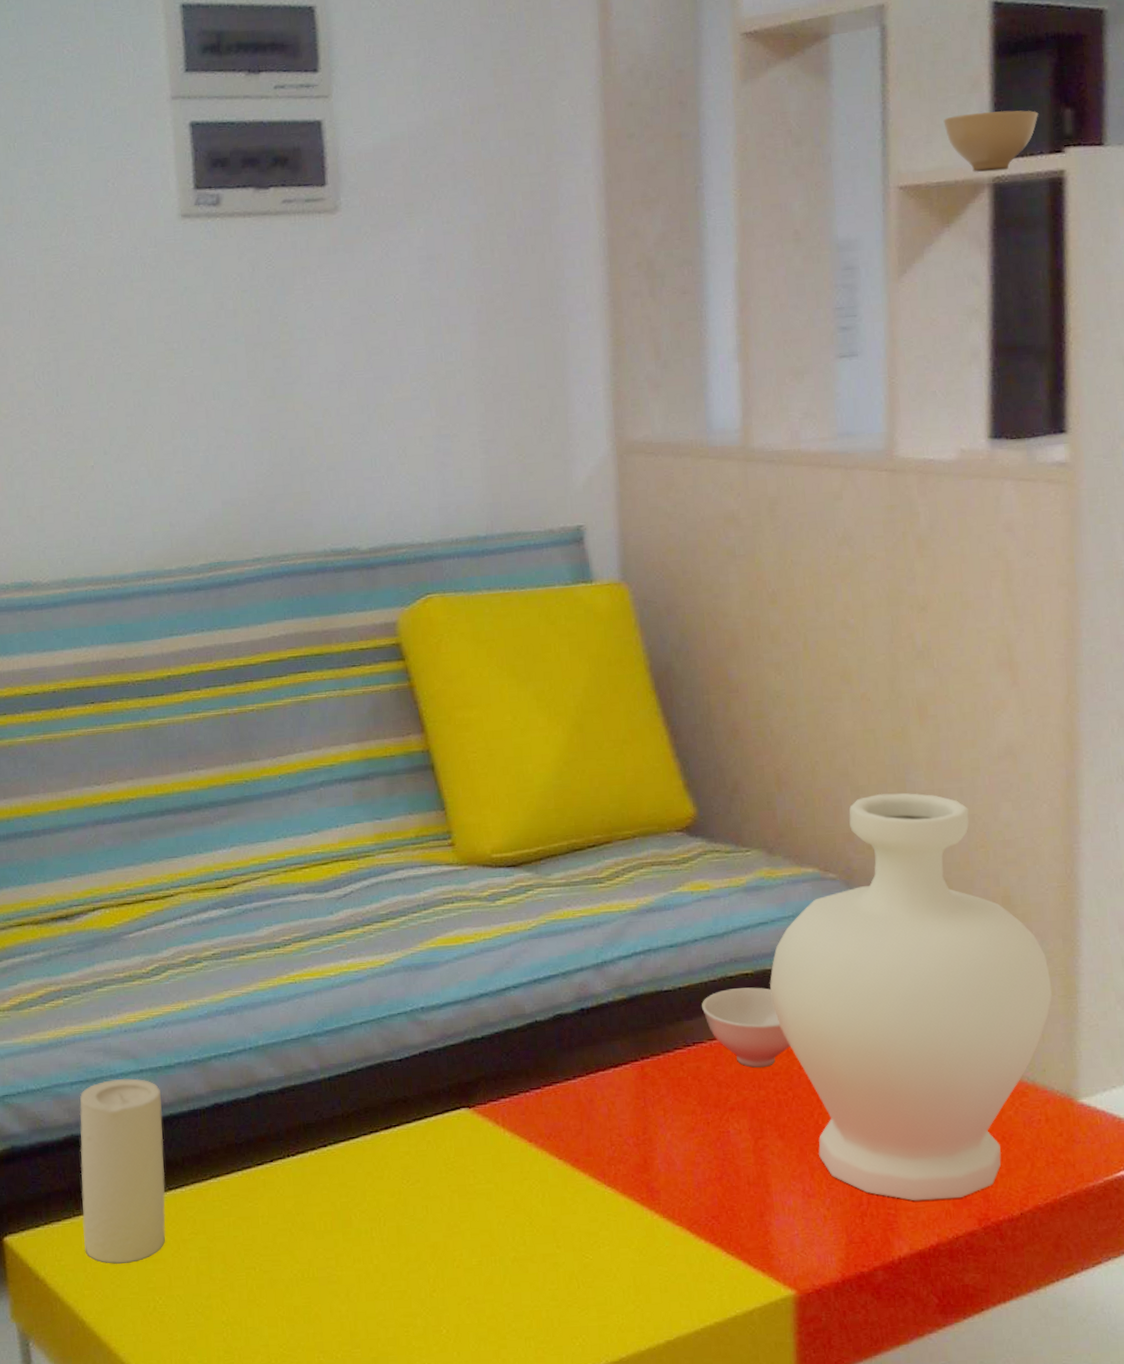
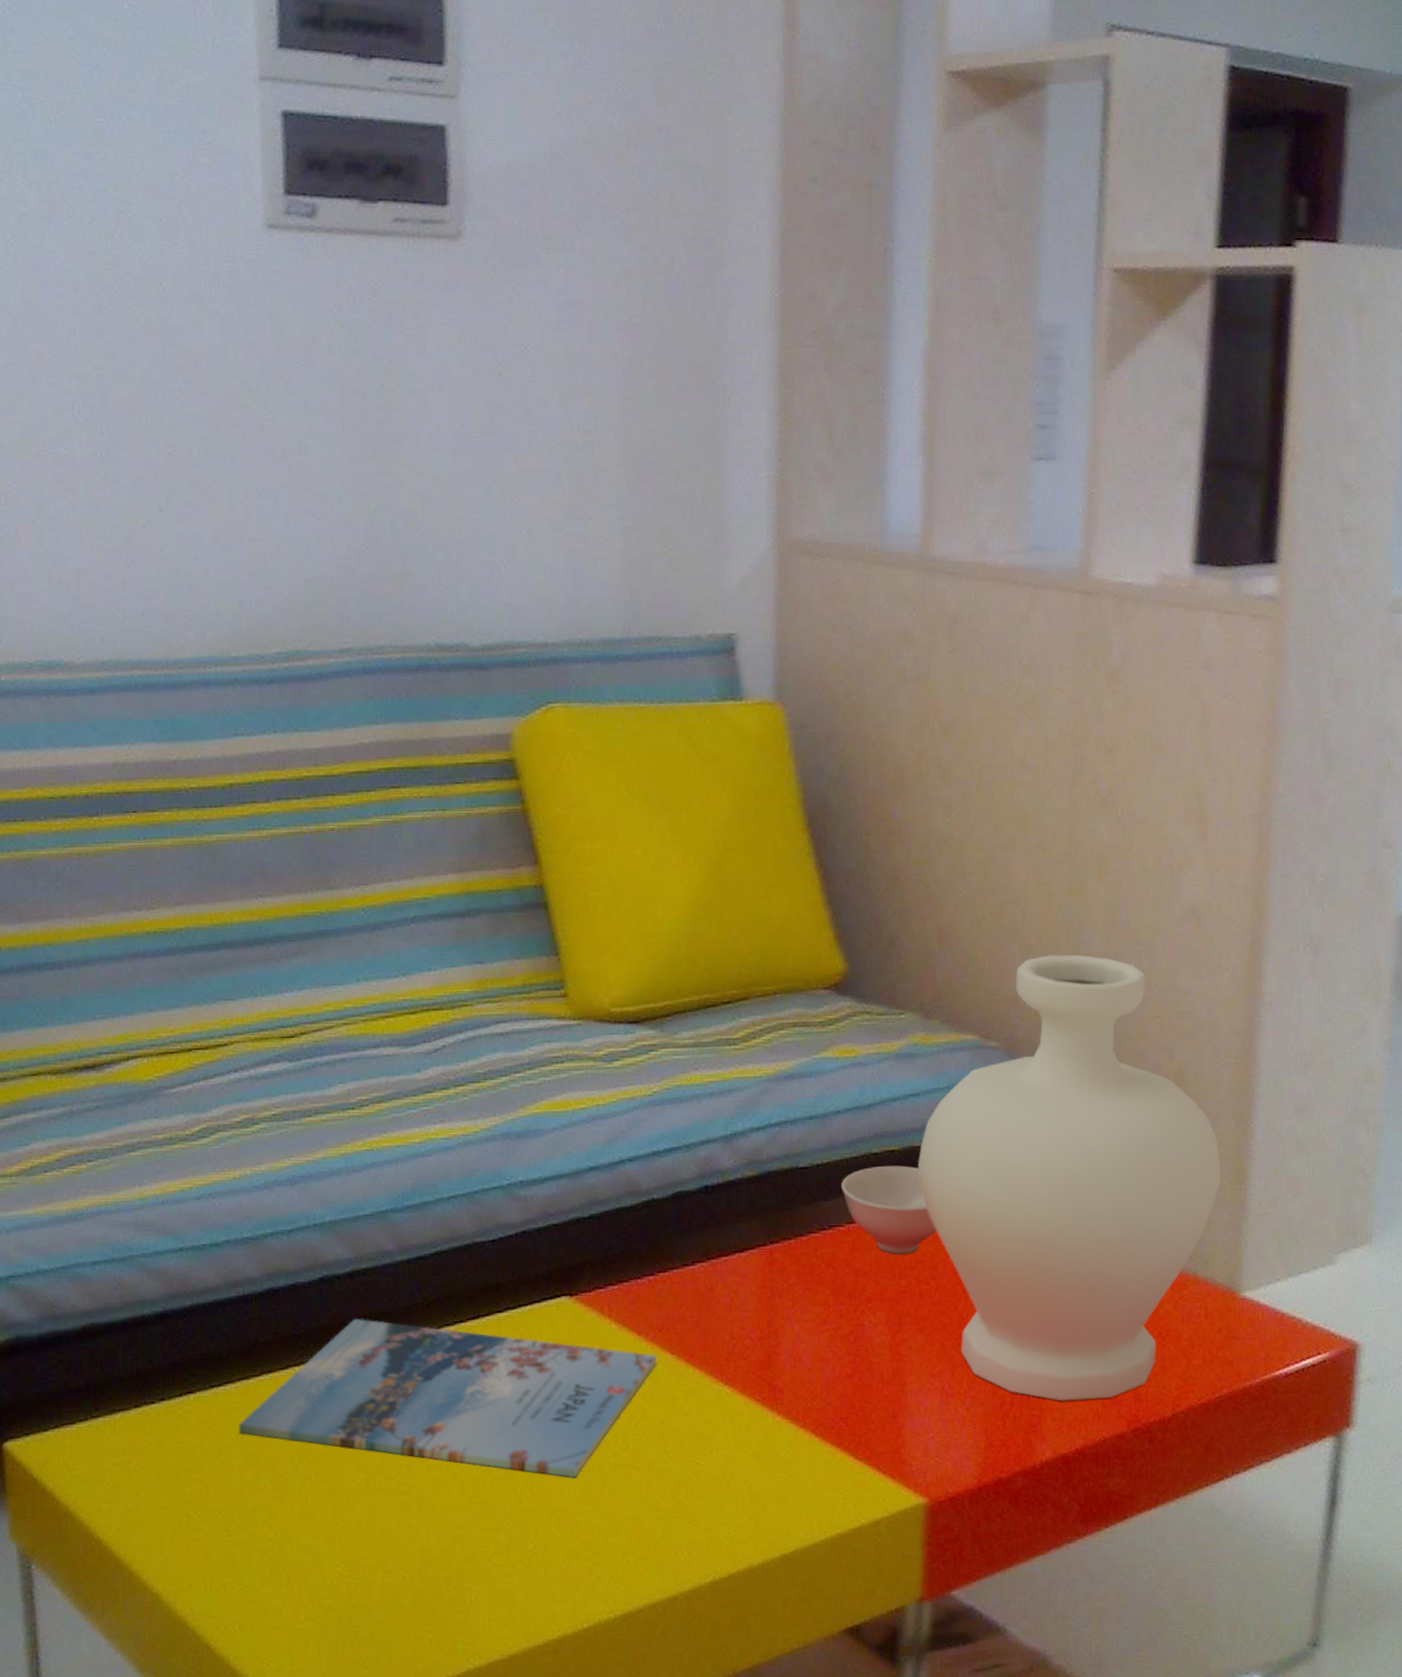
candle: present [79,1078,166,1265] -> none [101,1257,206,1474]
magazine: none [194,1129,547,1270] -> present [239,1318,657,1478]
bowl: present [943,110,1039,173] -> none [1166,191,1271,261]

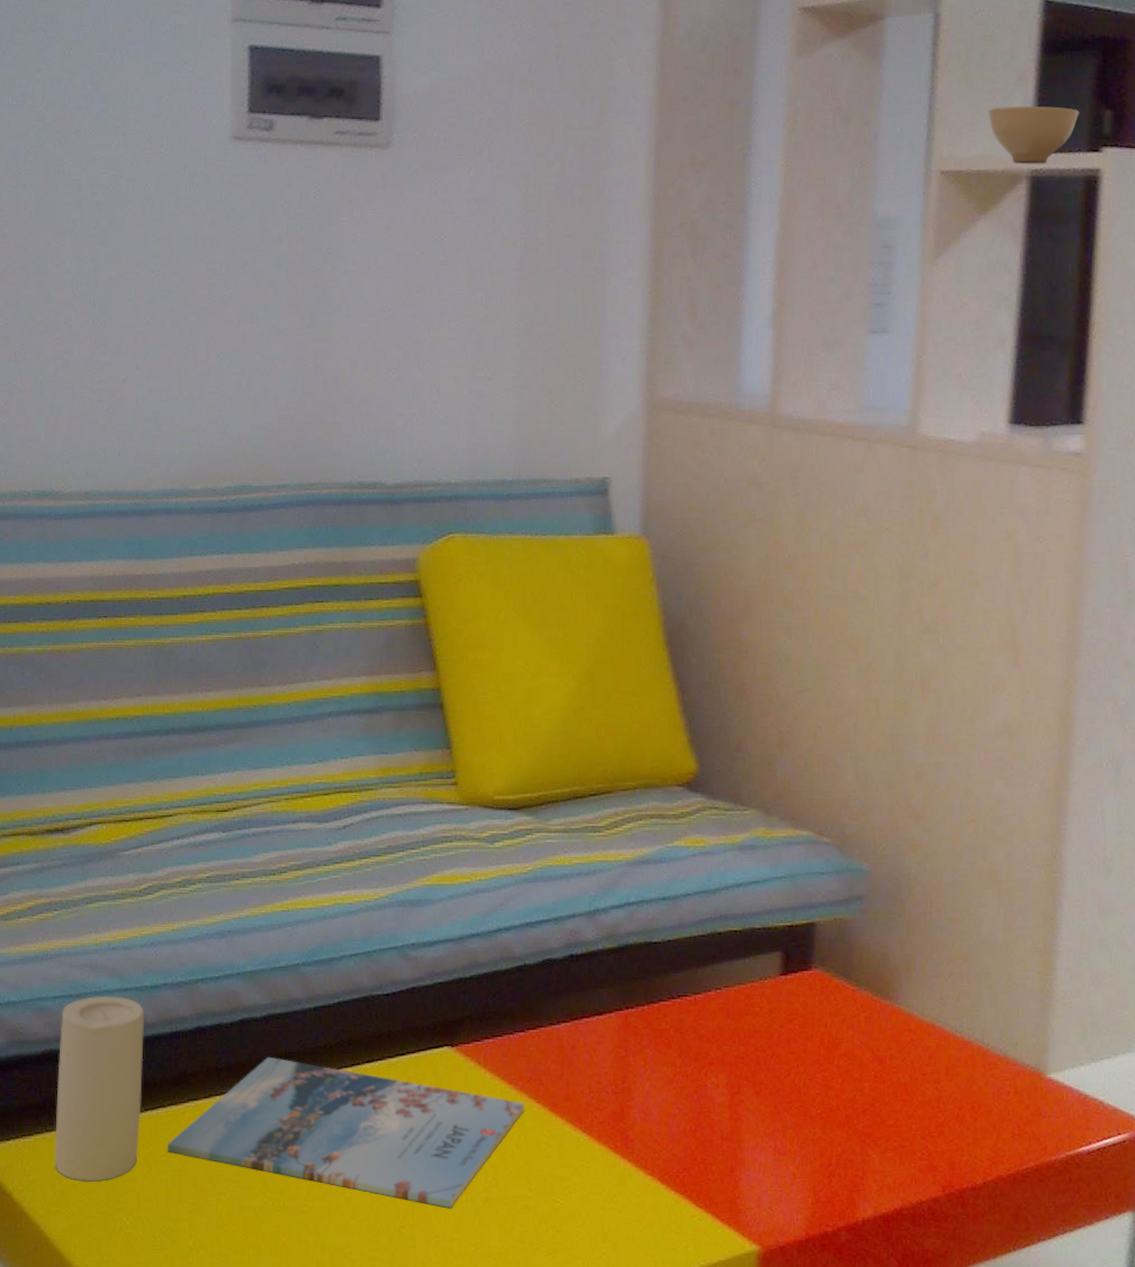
candle: none [101,1257,206,1474] -> present [54,995,144,1183]
bowl: present [840,1165,937,1255] -> none [688,944,773,1025]
decorative vase: present [917,954,1221,1402] -> none [756,762,1029,1165]
bowl: none [1166,191,1271,261] -> present [988,106,1080,165]

